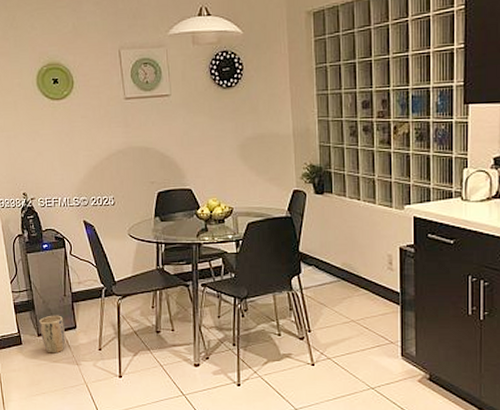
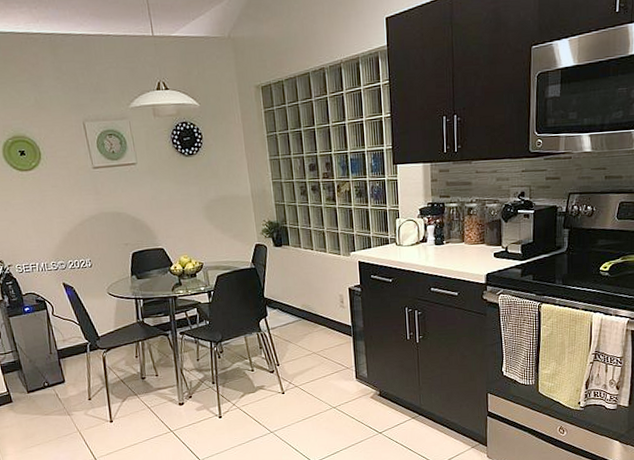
plant pot: present [39,315,65,354] -> none [27,372,56,408]

